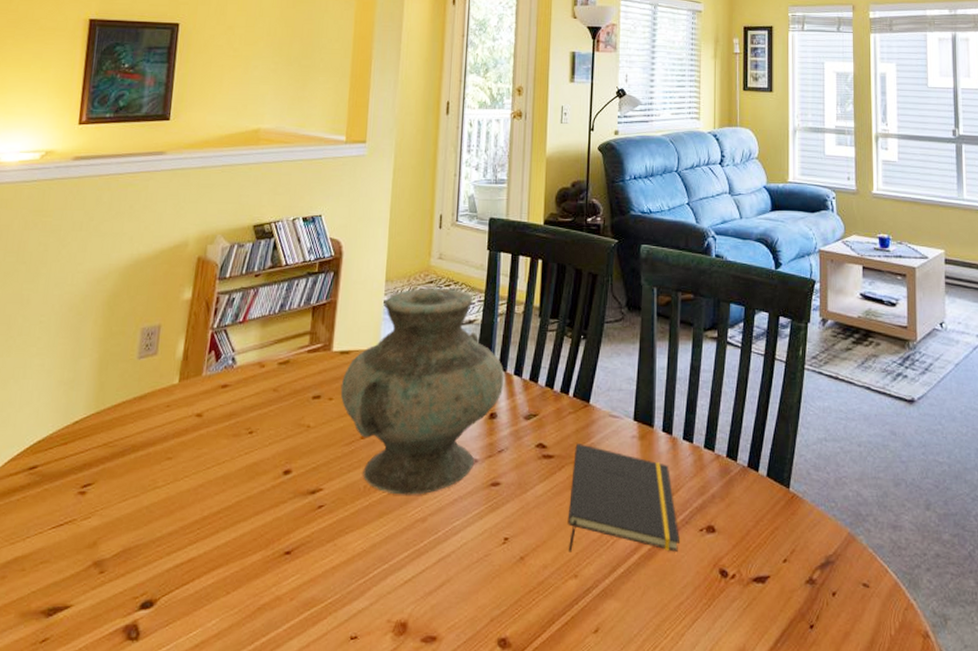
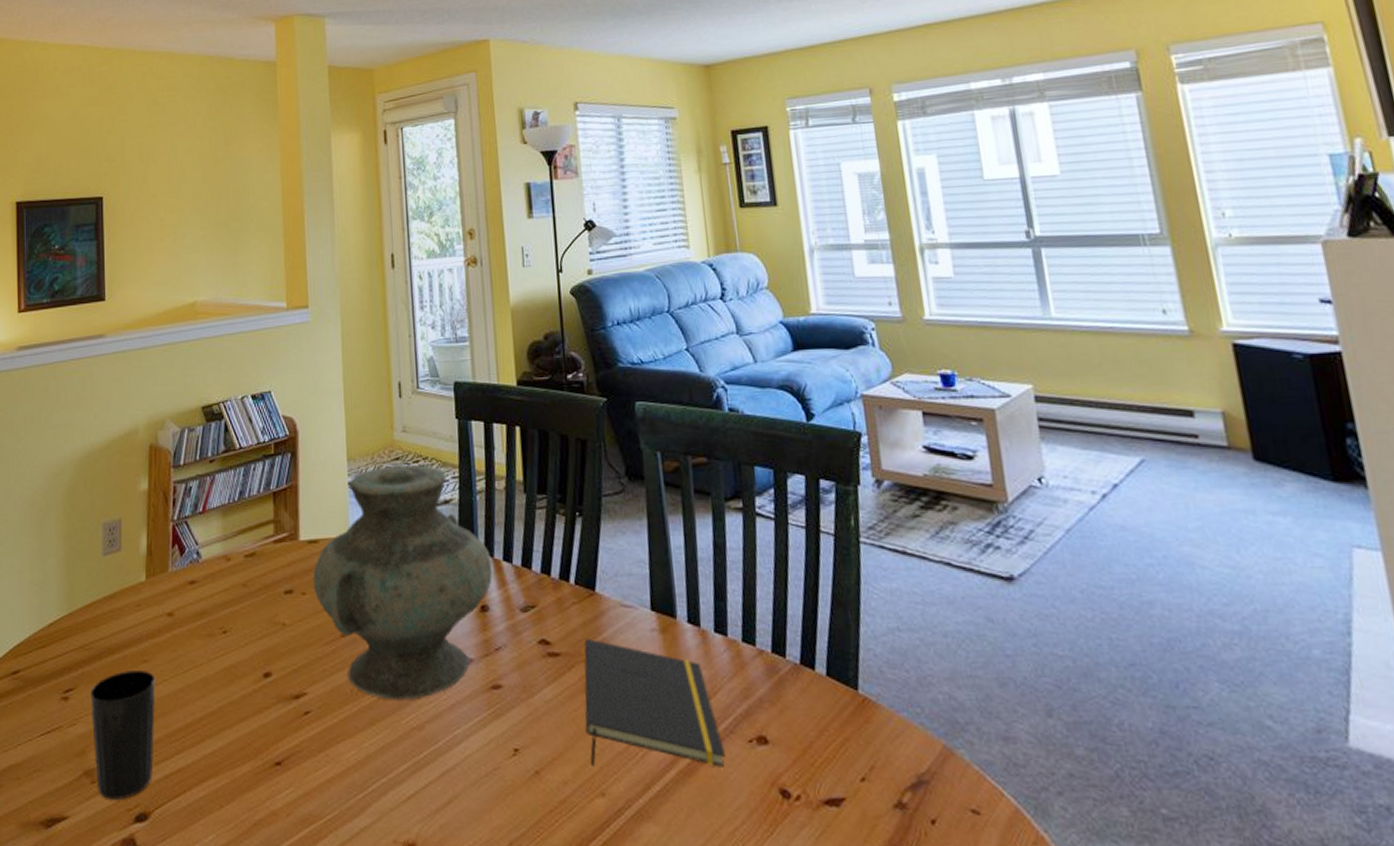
cup: none [105,466,177,589] -> present [90,669,156,801]

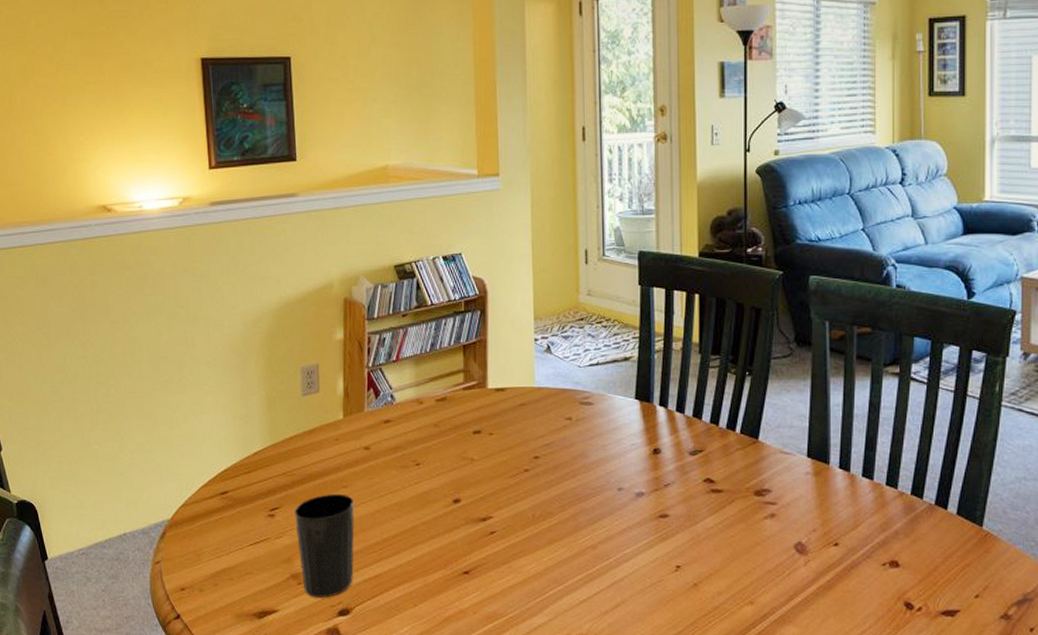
vase: present [313,464,493,700] -> none [499,325,666,525]
notepad: present [584,639,725,767] -> none [740,479,860,584]

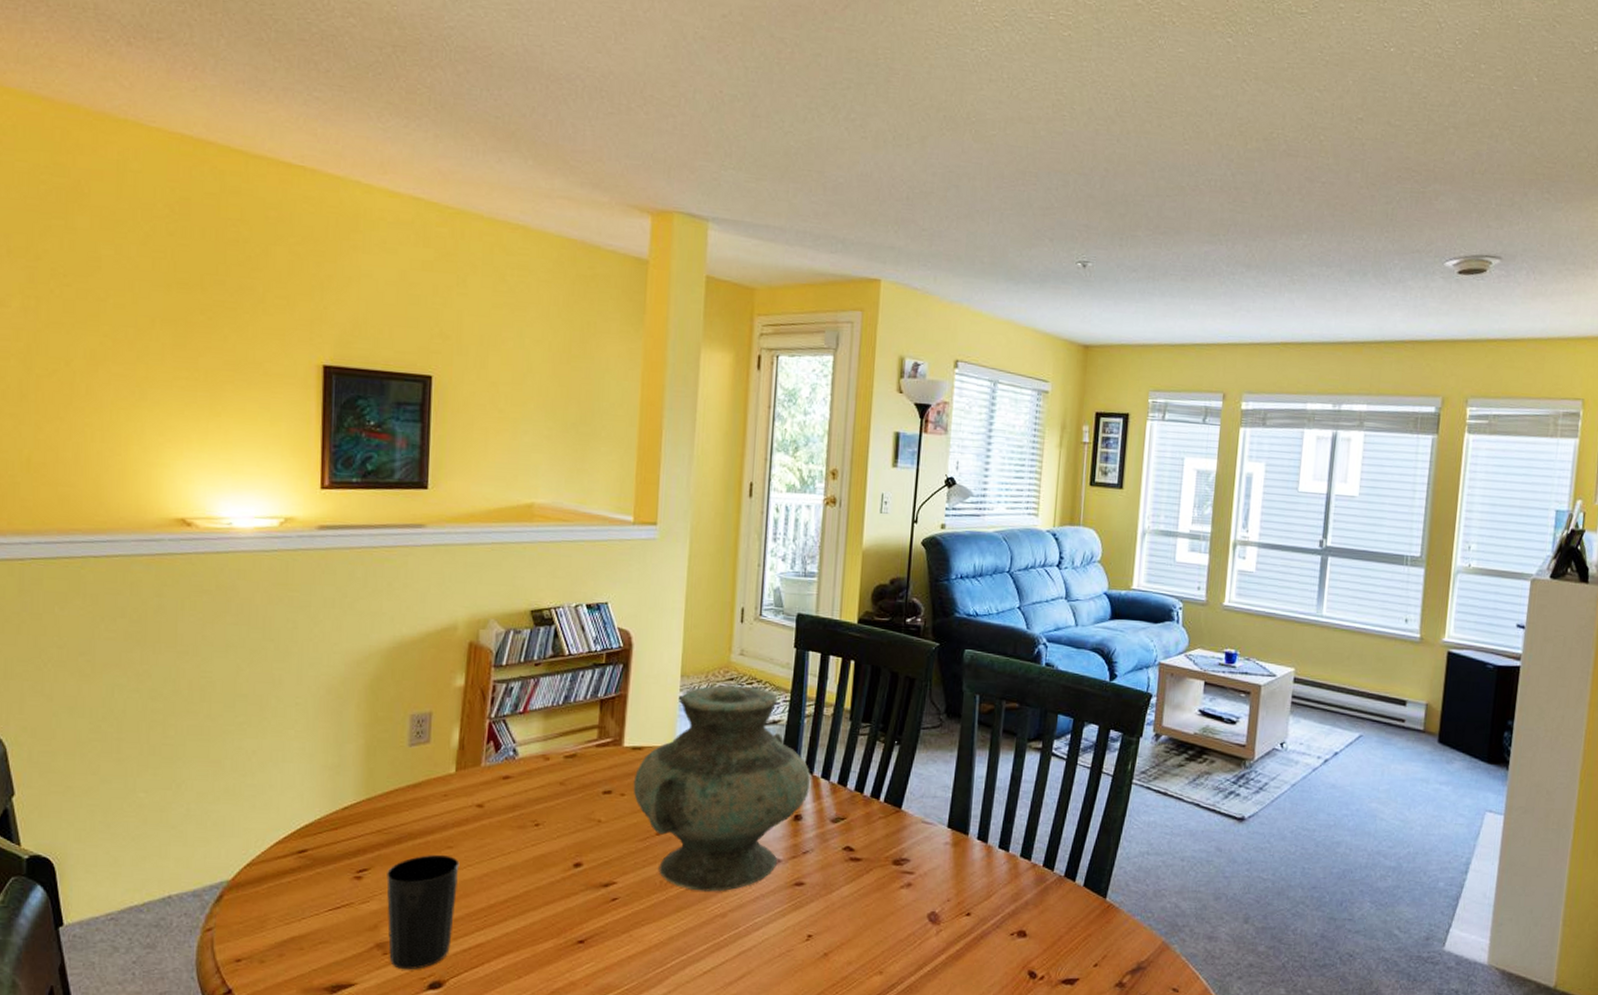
vase: none [499,325,666,525] -> present [633,684,811,892]

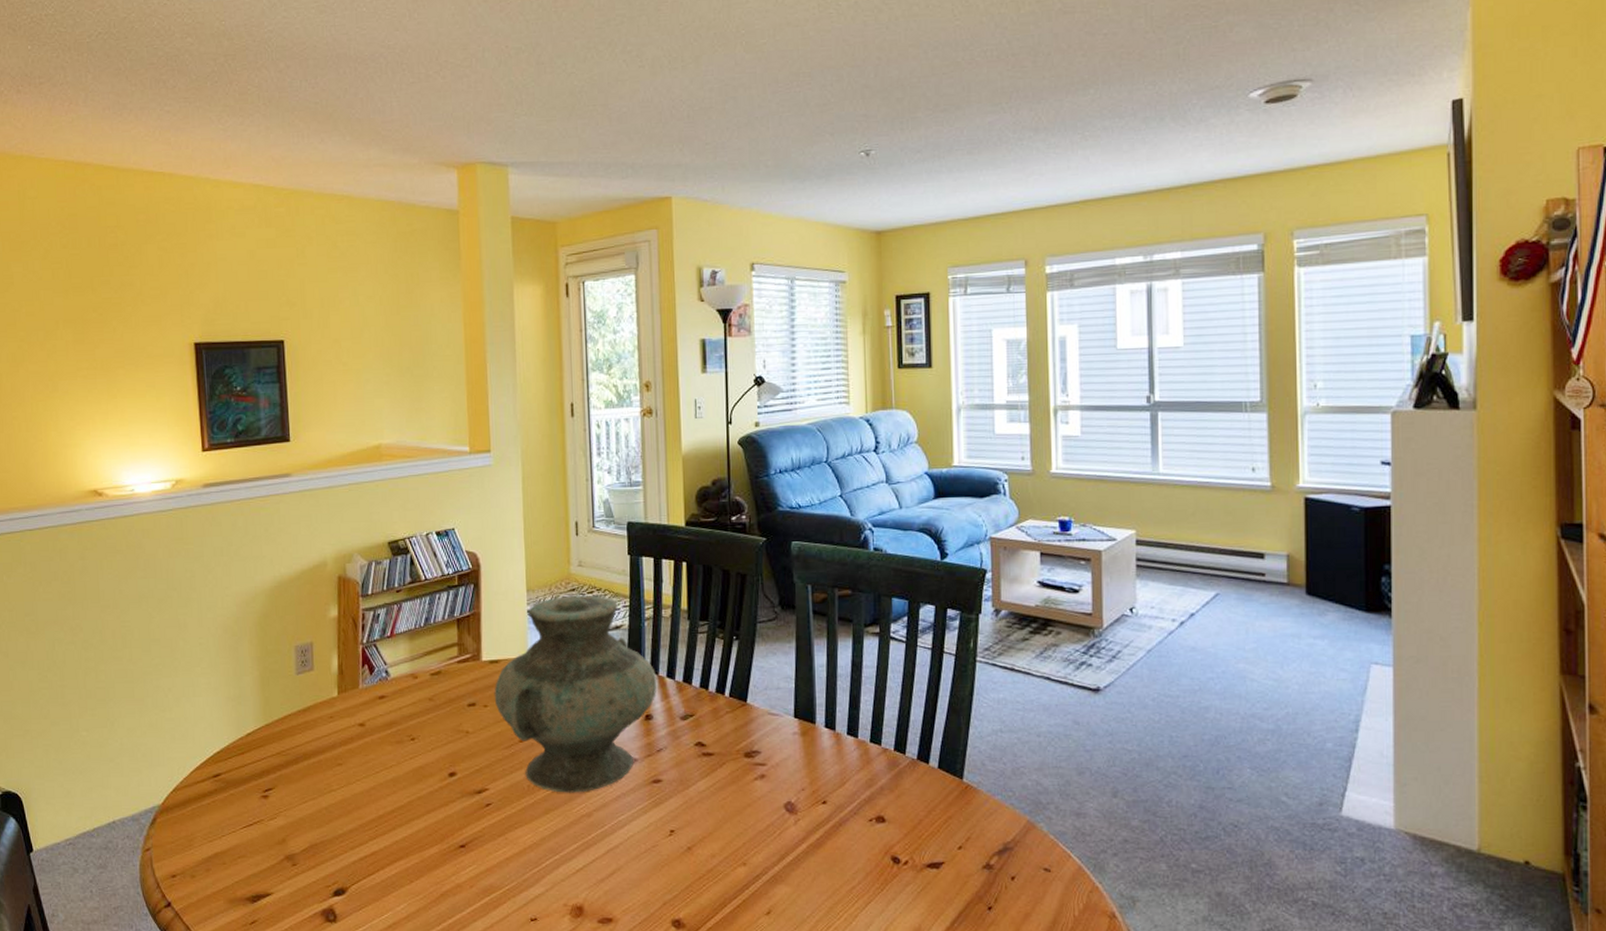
cup: present [386,854,460,970] -> none [289,771,350,879]

